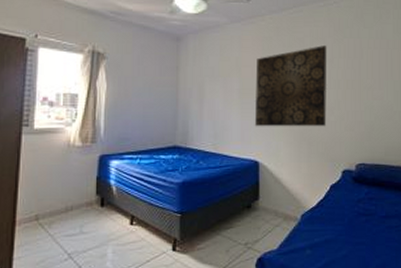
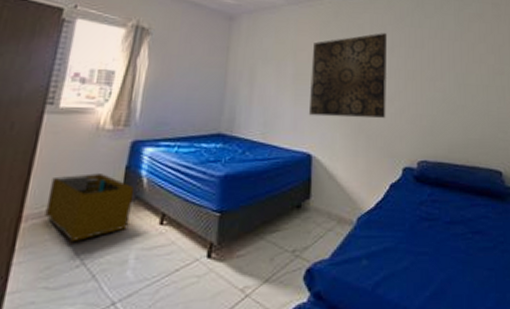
storage bin: none [34,184,106,240] -> present [45,173,135,241]

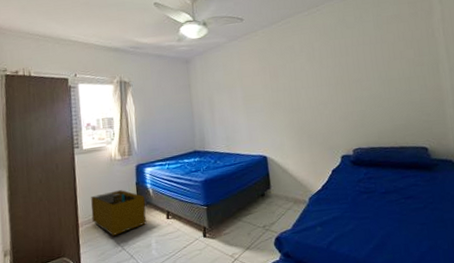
wall art: present [308,33,388,119] -> none [255,49,323,127]

